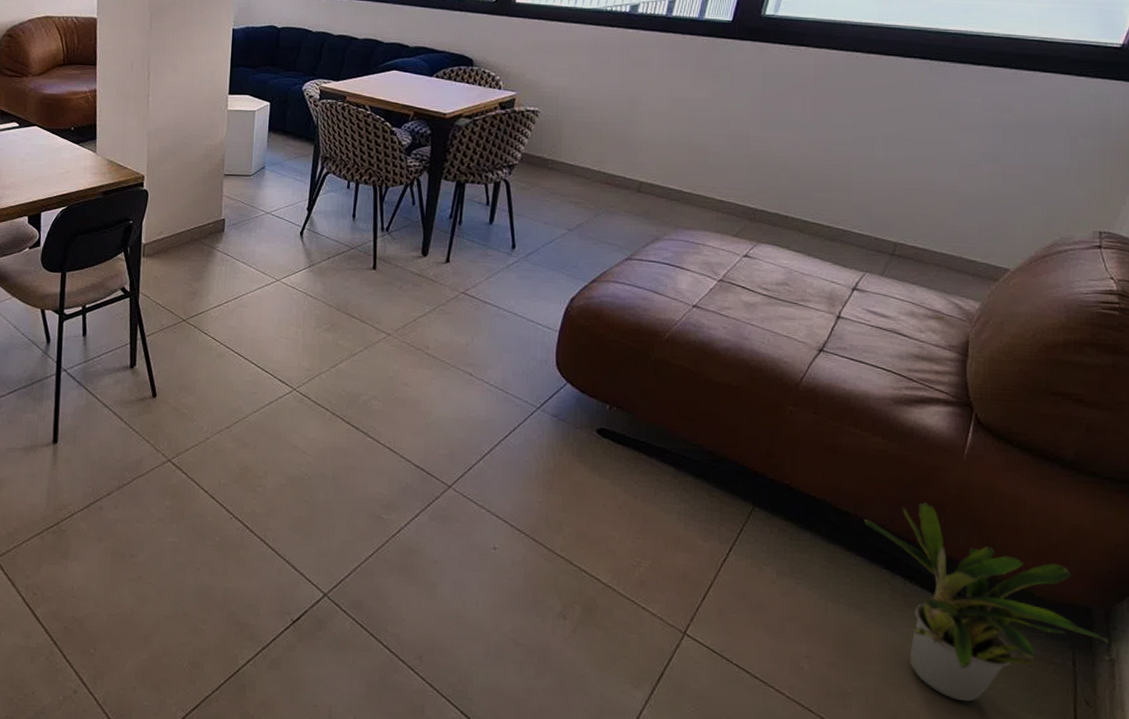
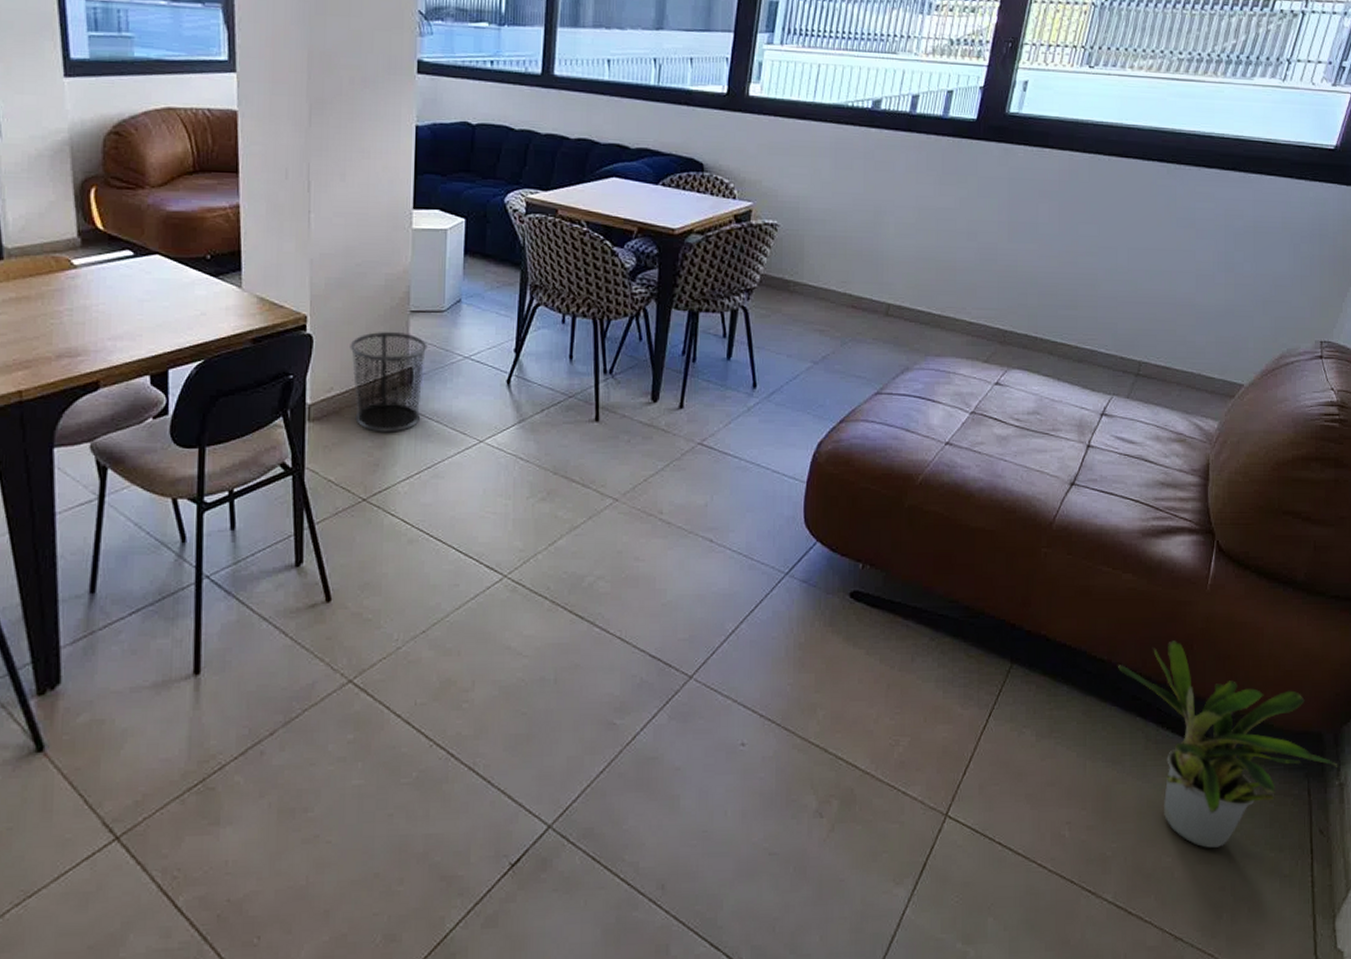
waste bin: none [176,190,237,269] -> present [350,331,427,432]

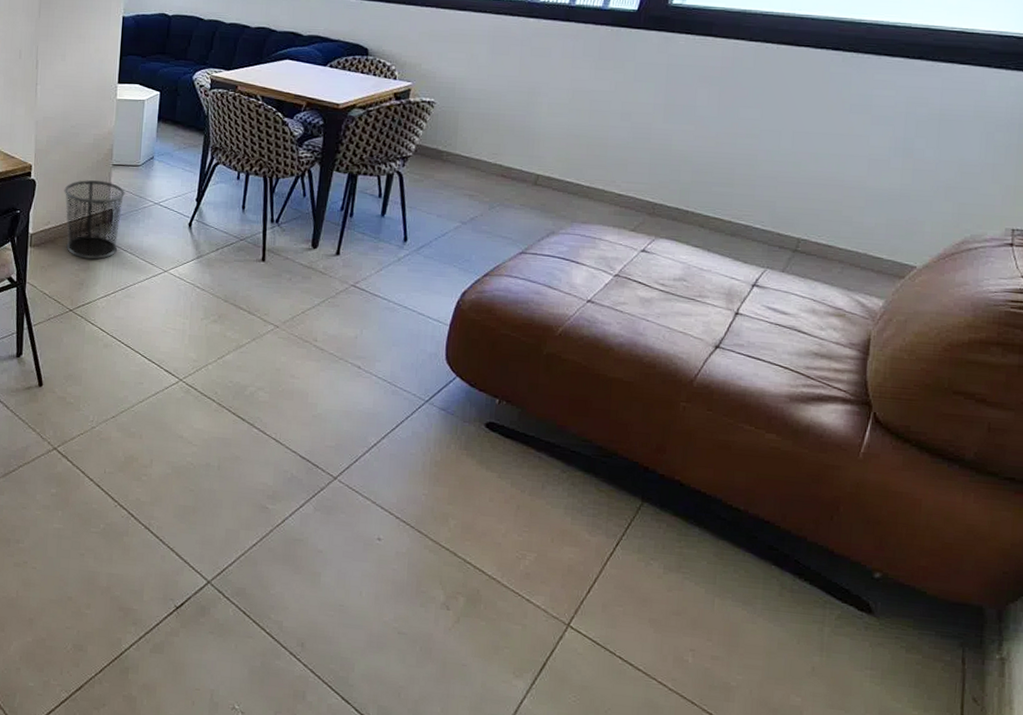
potted plant: present [1118,640,1338,848] -> none [755,500,1000,697]

